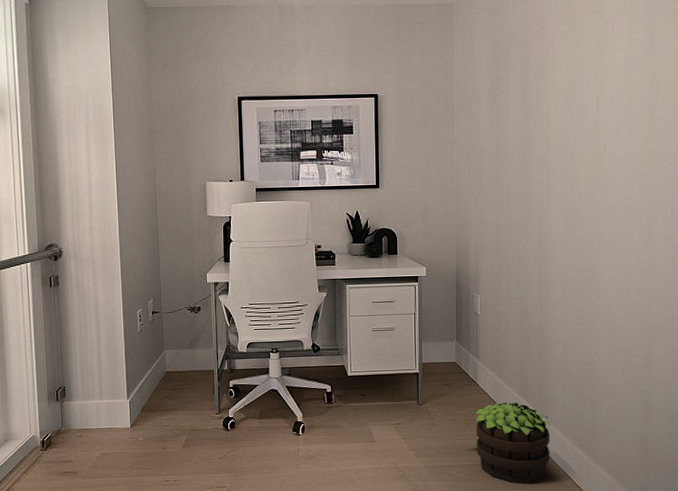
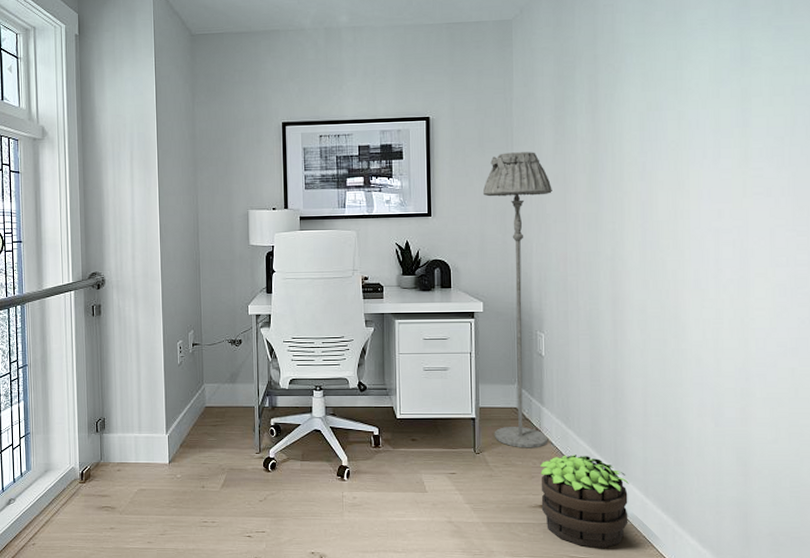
floor lamp: none [426,128,488,399] -> present [482,152,552,448]

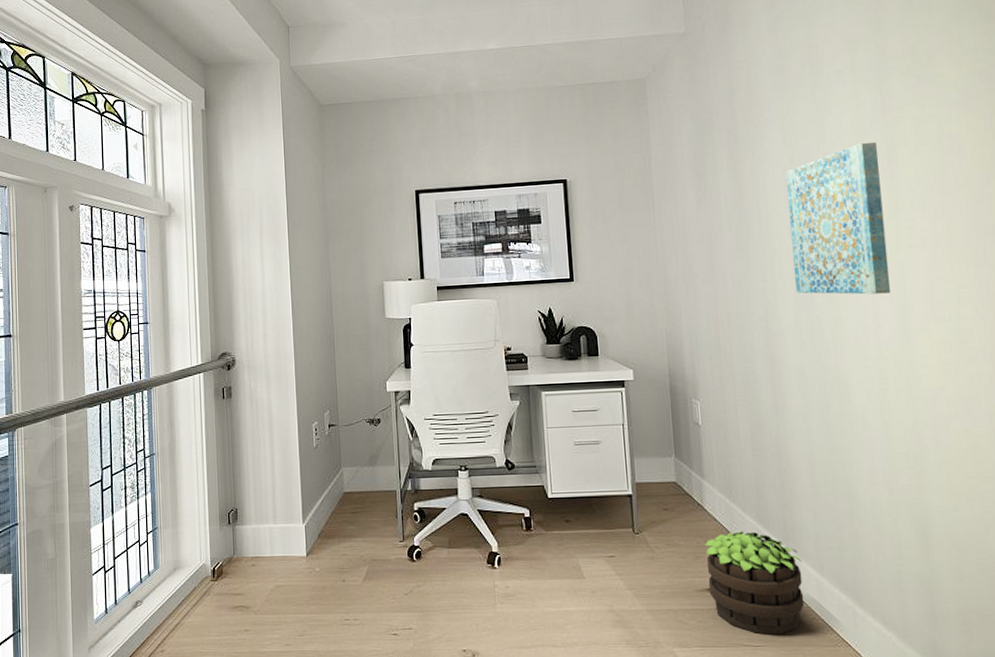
floor lamp: present [482,152,552,448] -> none [626,211,712,526]
wall art: none [642,91,734,239] -> present [785,141,891,295]

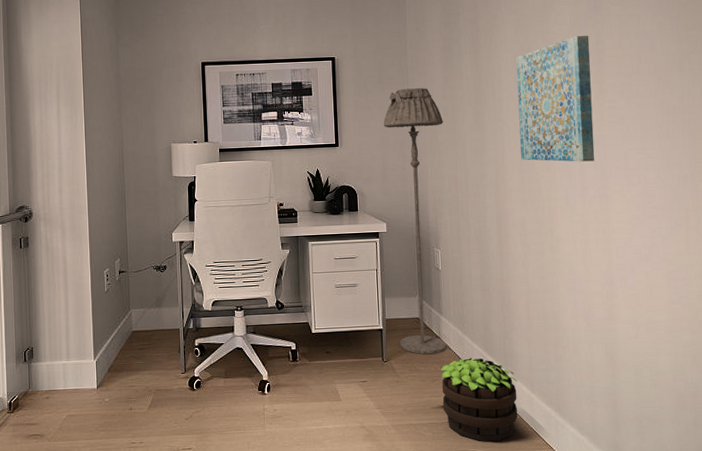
floor lamp: none [626,211,712,526] -> present [383,88,447,355]

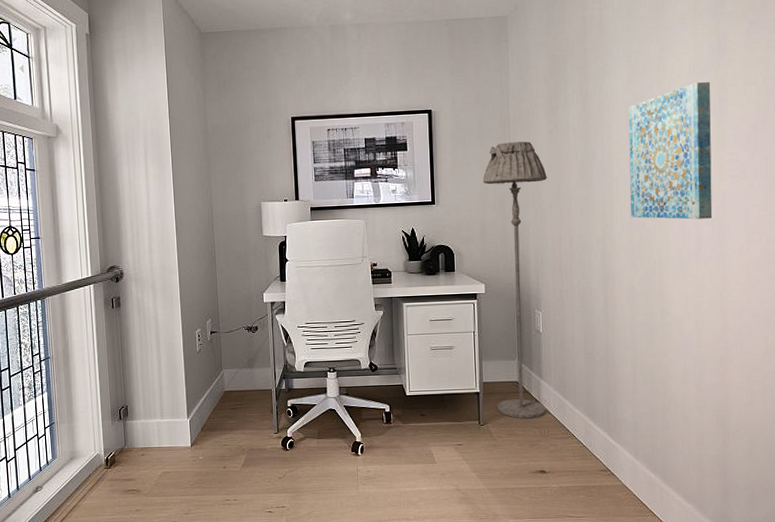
potted plant: present [441,358,518,442] -> none [540,423,621,508]

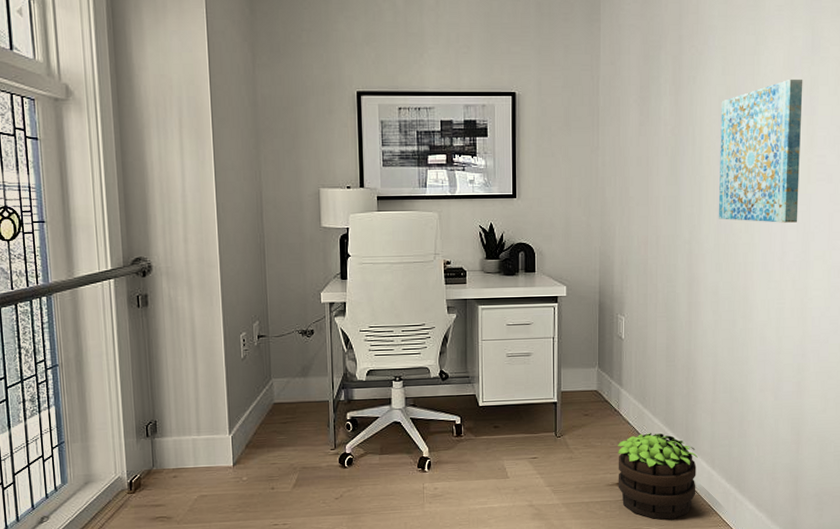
floor lamp: present [482,141,547,419] -> none [568,133,636,430]
potted plant: none [540,423,621,508] -> present [618,433,698,520]

